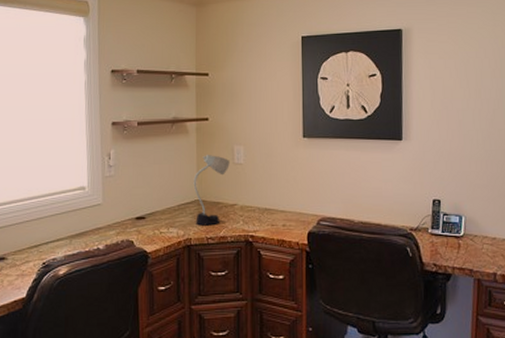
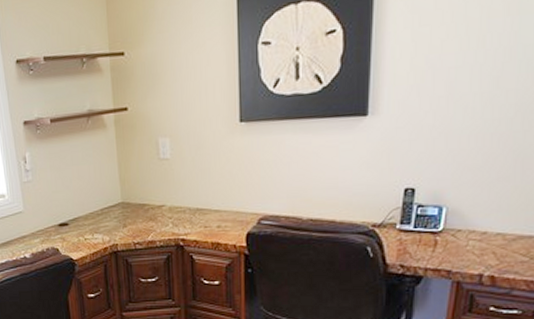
desk lamp: present [193,155,230,226] -> none [115,151,155,231]

